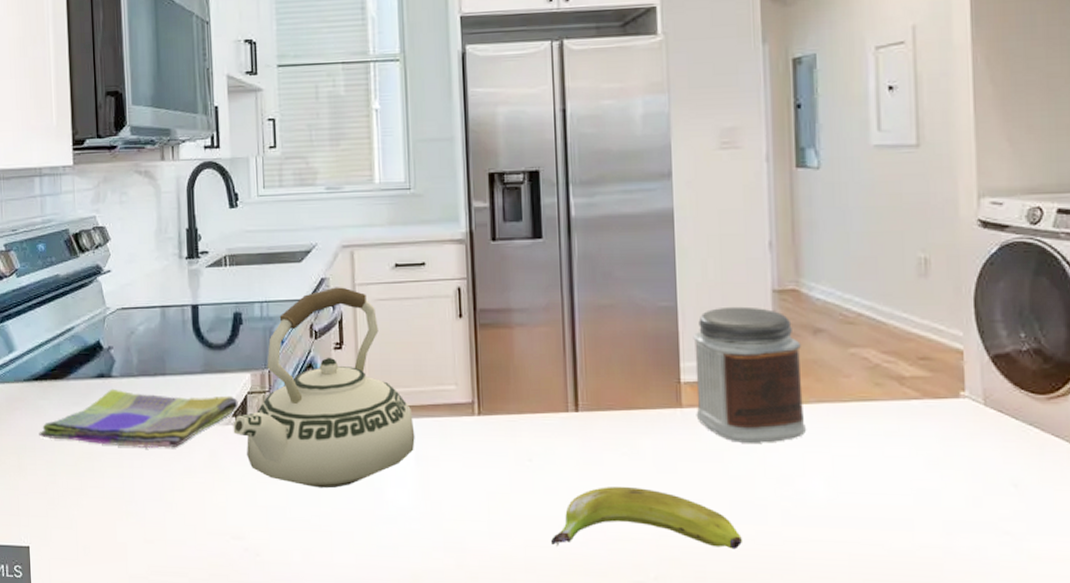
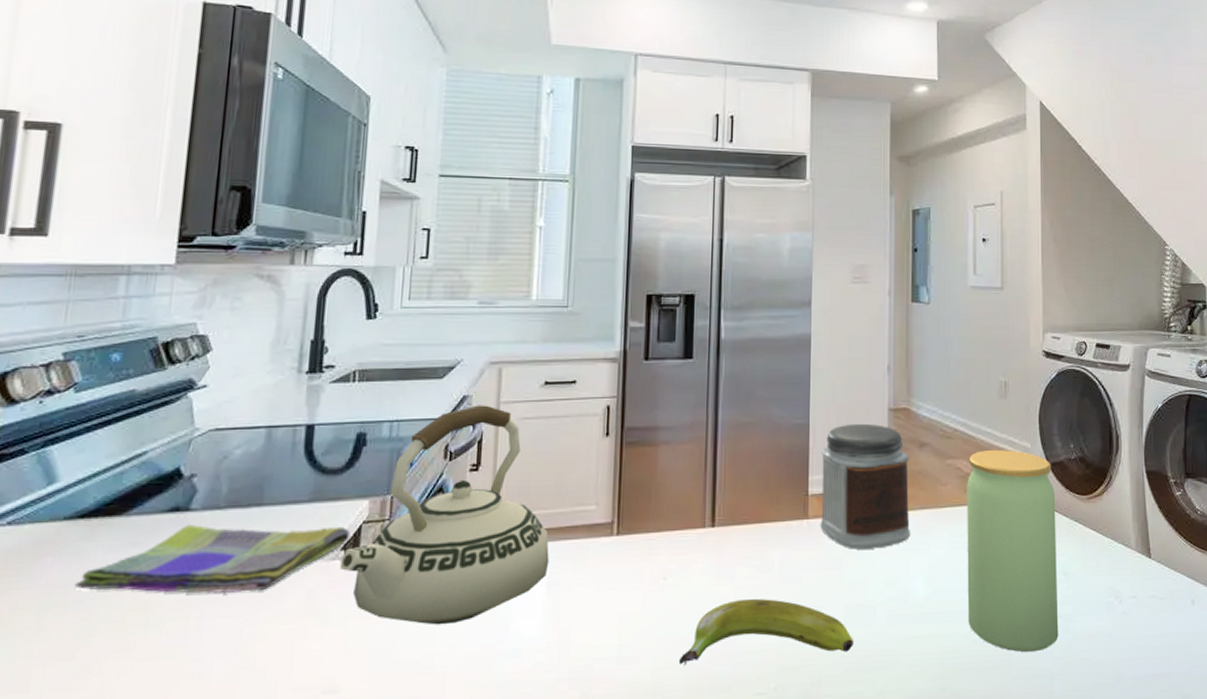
jar: none [877,339,1008,570] -> present [967,450,1059,652]

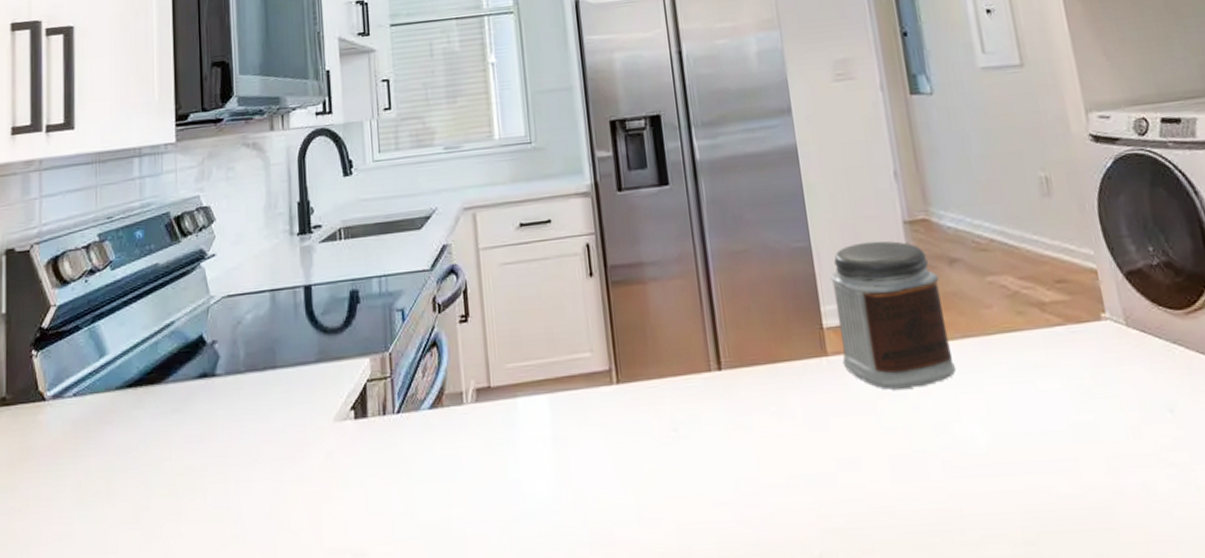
dish towel: present [74,524,350,594] -> none [132,385,357,457]
teakettle: present [339,405,549,625] -> none [351,253,552,486]
banana: present [679,598,855,666] -> none [705,450,908,528]
jar: present [967,450,1059,652] -> none [1015,259,1177,511]

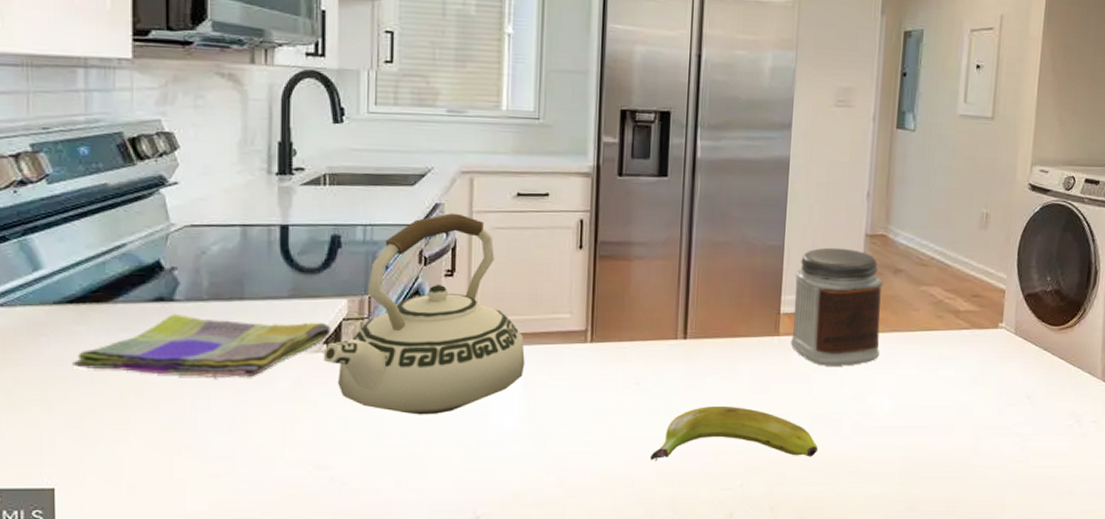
dish towel: none [132,385,357,457] -> present [72,313,331,379]
teakettle: none [351,253,552,486] -> present [323,213,525,415]
banana: none [705,450,908,528] -> present [650,405,819,461]

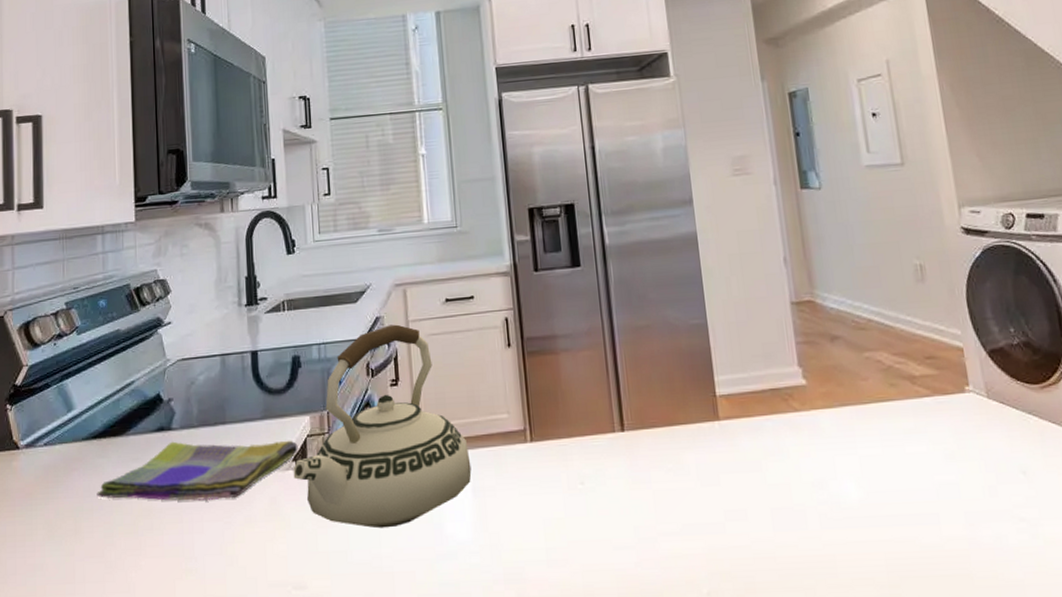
banana: present [650,405,819,461] -> none [607,502,787,569]
jar: present [790,247,883,366] -> none [723,319,834,451]

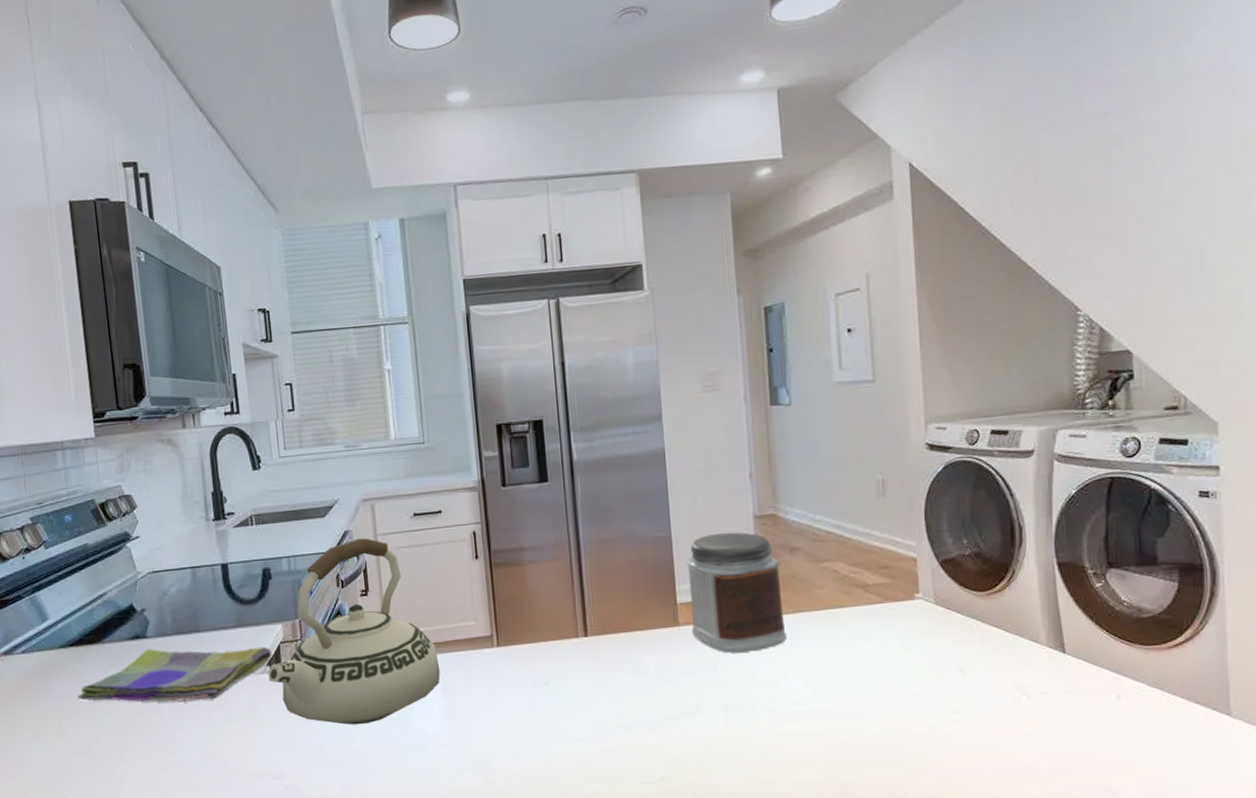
jar: none [723,319,834,451] -> present [686,532,788,653]

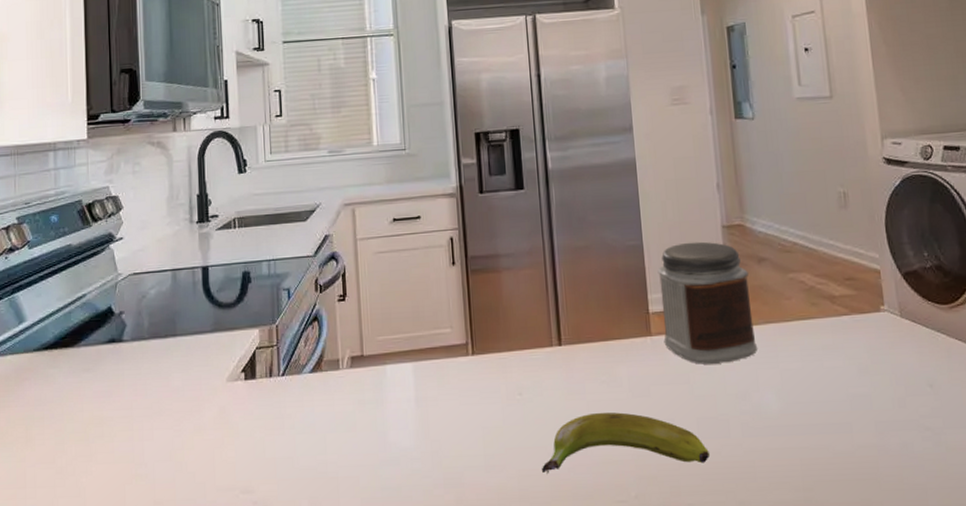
dish towel: present [78,646,272,703] -> none [48,352,247,410]
teakettle: present [268,538,441,725] -> none [242,242,415,436]
banana: none [568,699,737,758] -> present [542,412,711,474]

